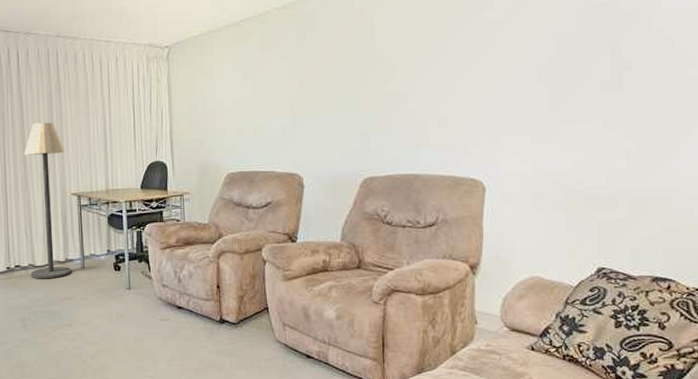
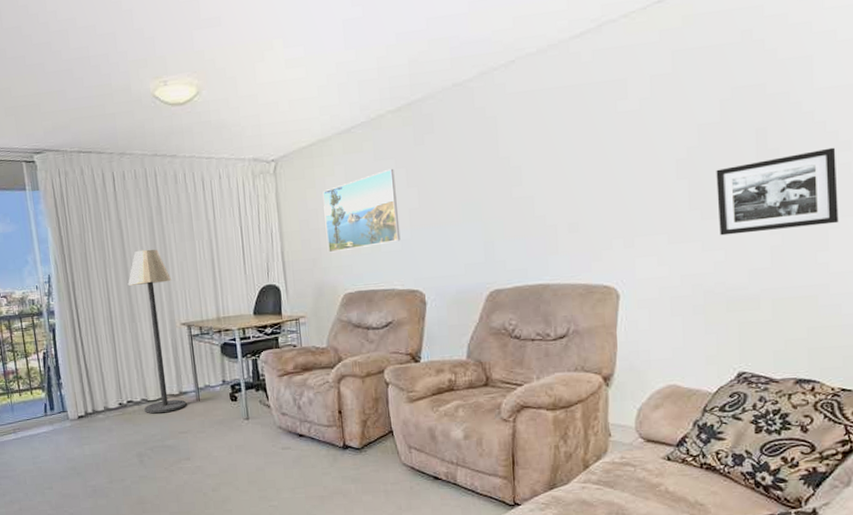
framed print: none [211,60,282,134] -> present [322,168,401,253]
picture frame: none [574,62,688,138] -> present [716,147,839,236]

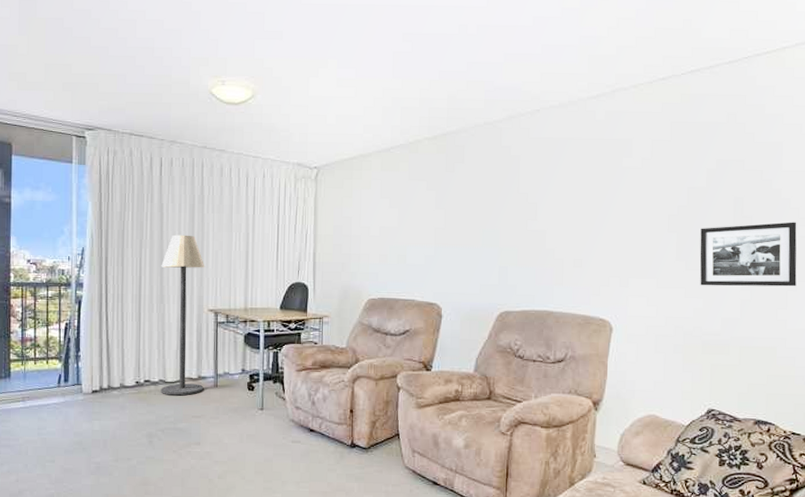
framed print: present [322,168,401,253] -> none [357,189,425,259]

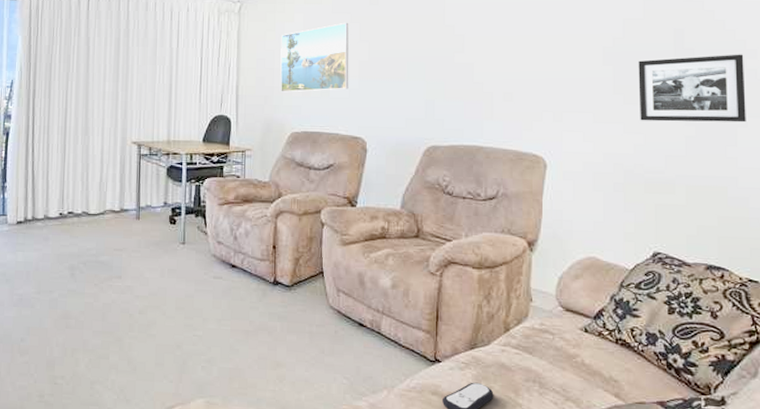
floor lamp: present [160,234,205,396] -> none [83,67,129,228]
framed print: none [357,189,425,259] -> present [280,22,349,92]

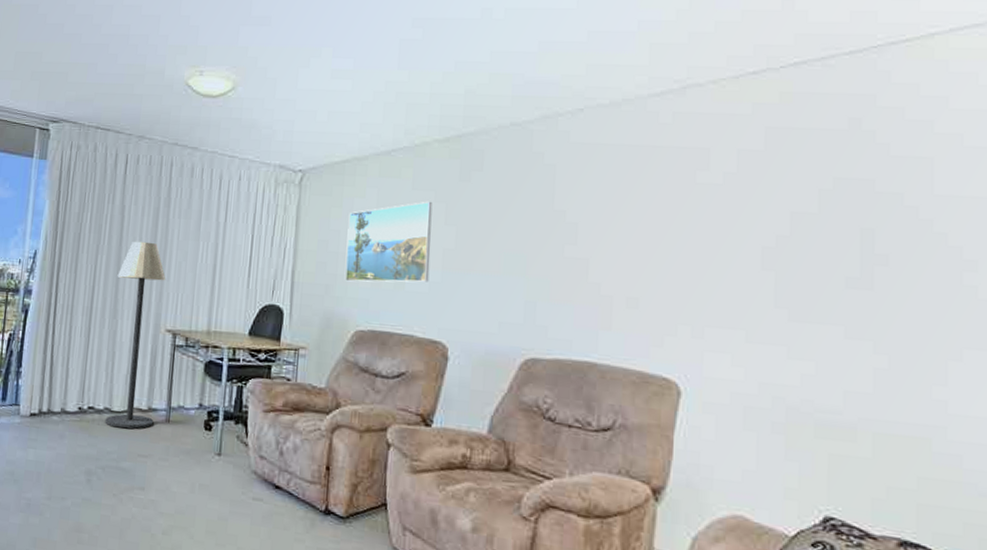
floor lamp: none [83,67,129,228] -> present [105,241,166,429]
picture frame: present [638,54,746,123] -> none [809,264,961,355]

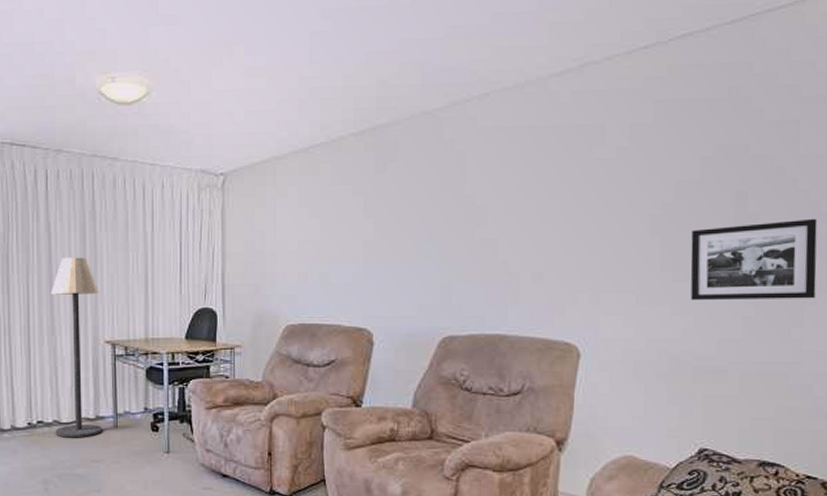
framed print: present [345,201,433,283] -> none [272,195,352,280]
picture frame: none [809,264,961,355] -> present [690,218,818,301]

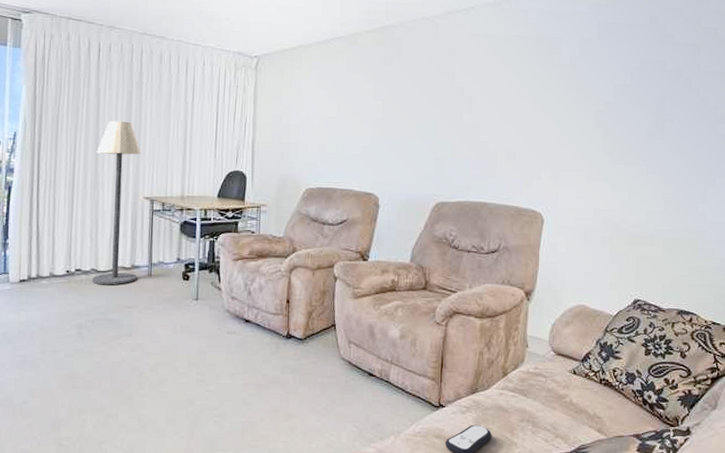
picture frame: present [690,218,818,301] -> none [625,119,715,182]

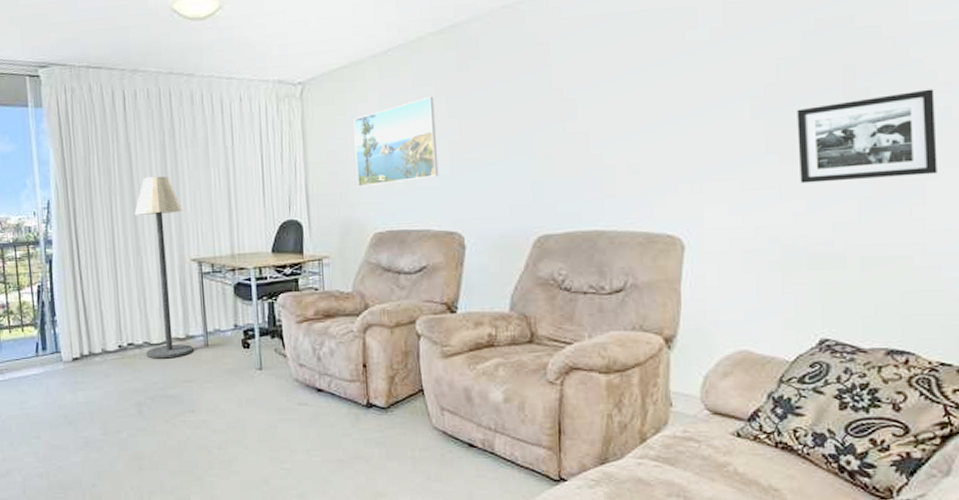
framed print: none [296,81,364,149] -> present [353,96,439,187]
picture frame: none [625,119,715,182] -> present [797,89,937,184]

